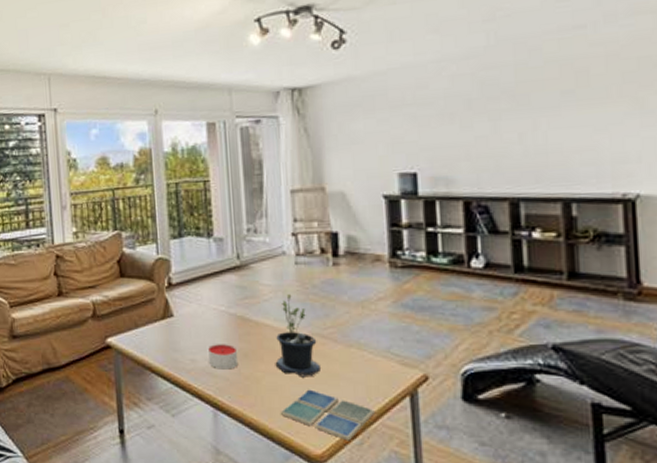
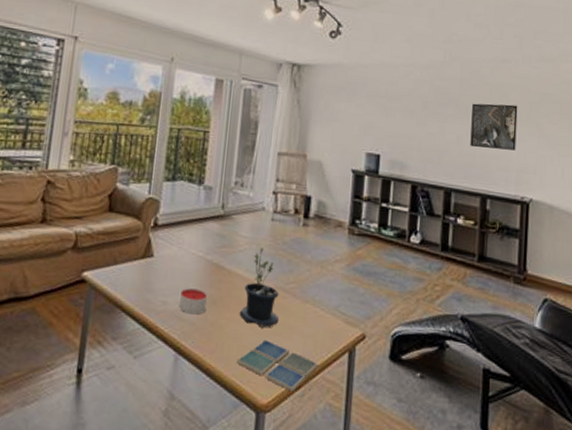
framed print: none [535,80,607,144] -> present [470,103,518,151]

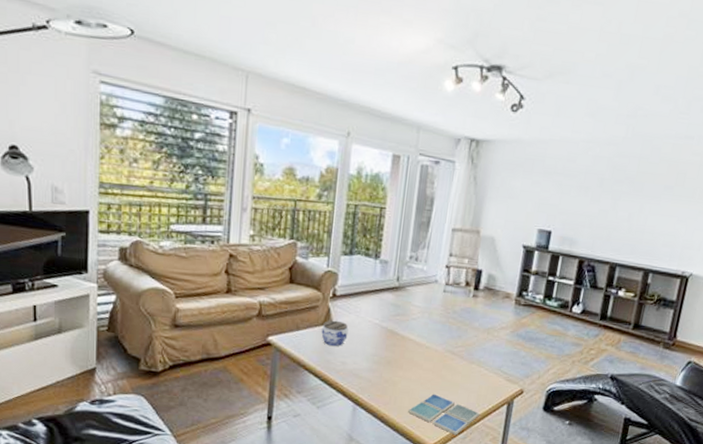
jar: none [140,253,170,283] -> present [321,320,349,346]
candle: present [179,288,207,315] -> none [357,351,382,373]
potted plant: present [239,248,279,329] -> none [411,316,448,385]
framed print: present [470,103,518,151] -> none [640,180,694,228]

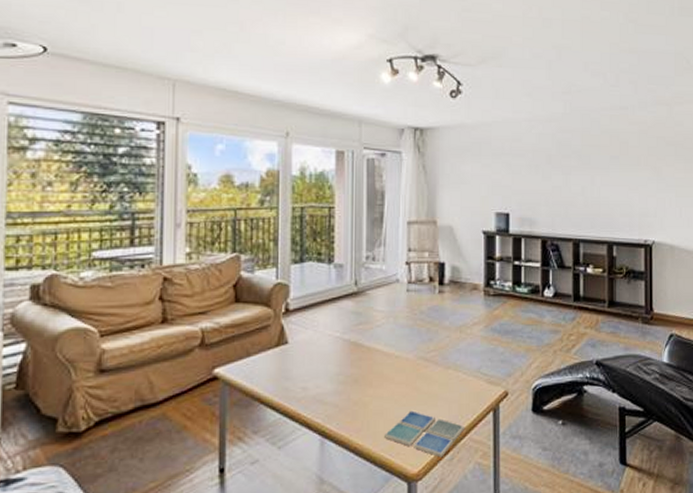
jar: present [321,320,349,346] -> none [276,339,307,370]

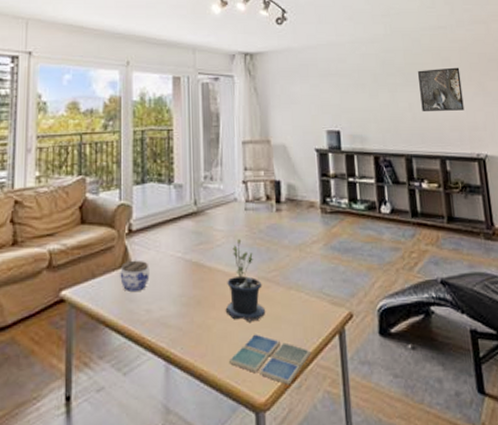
jar: none [276,339,307,370] -> present [120,260,150,291]
potted plant: none [382,320,422,400] -> present [225,239,265,322]
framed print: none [594,151,637,197] -> present [418,67,464,112]

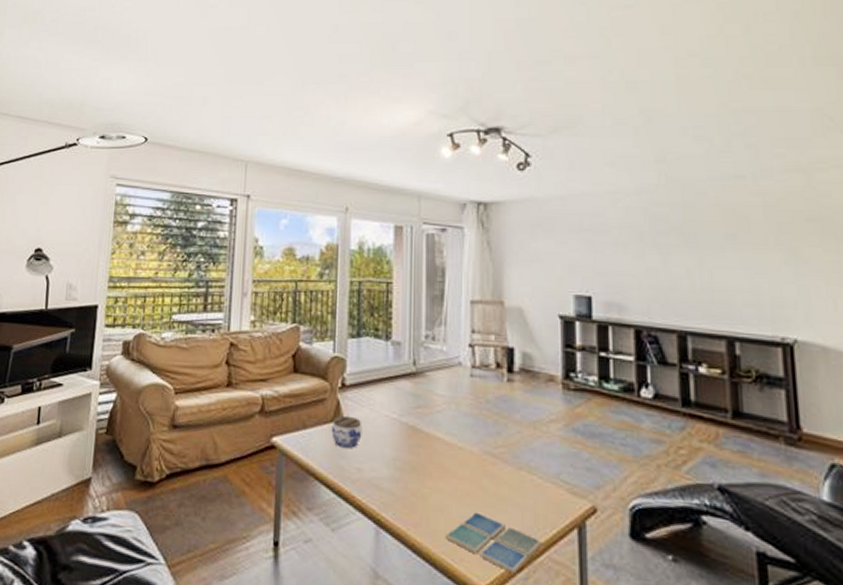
potted plant: present [225,239,265,322] -> none [443,407,489,499]
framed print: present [418,67,464,112] -> none [702,227,766,282]

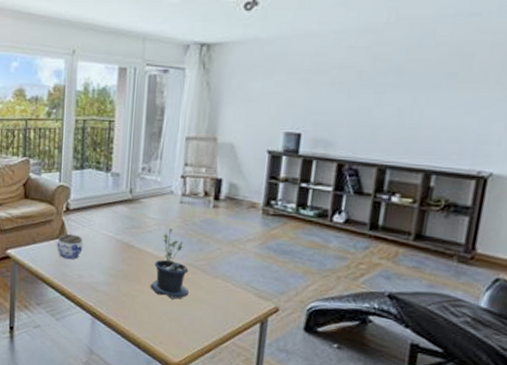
potted plant: none [443,407,489,499] -> present [150,228,189,300]
drink coaster: present [444,512,541,574] -> none [148,309,228,354]

